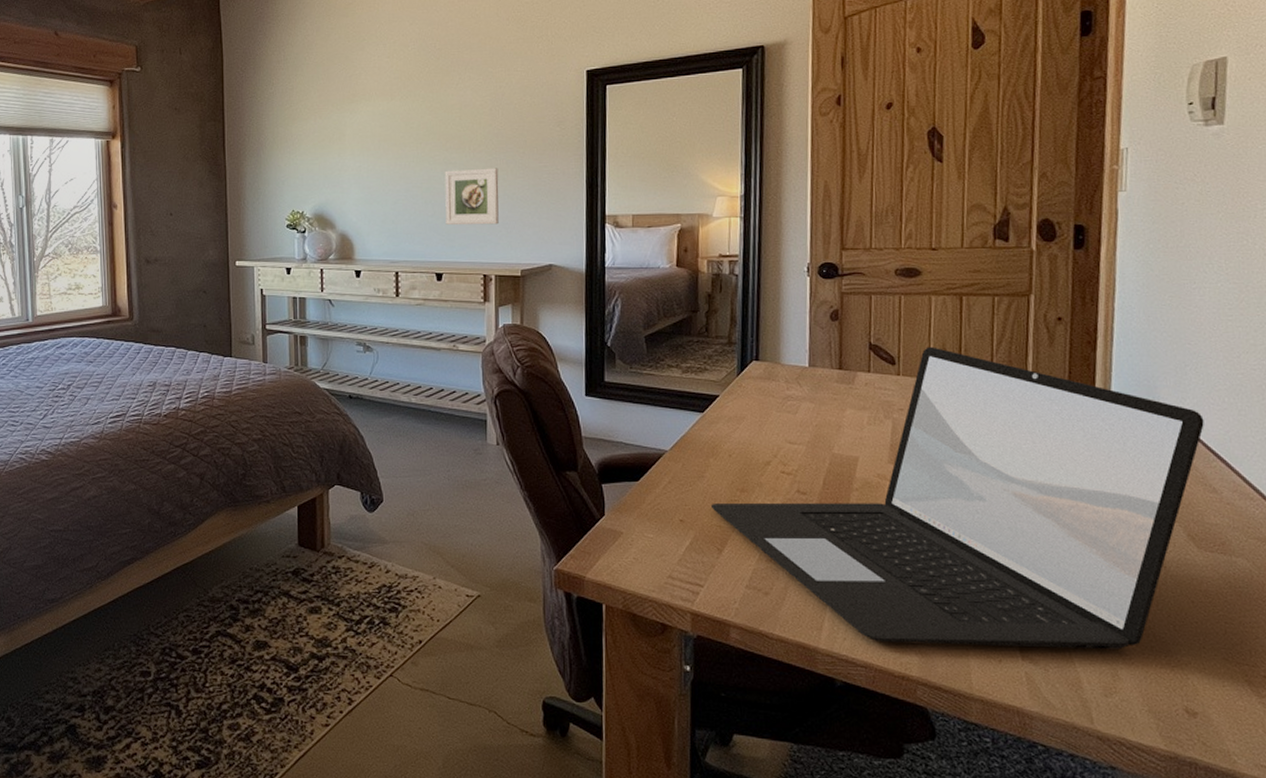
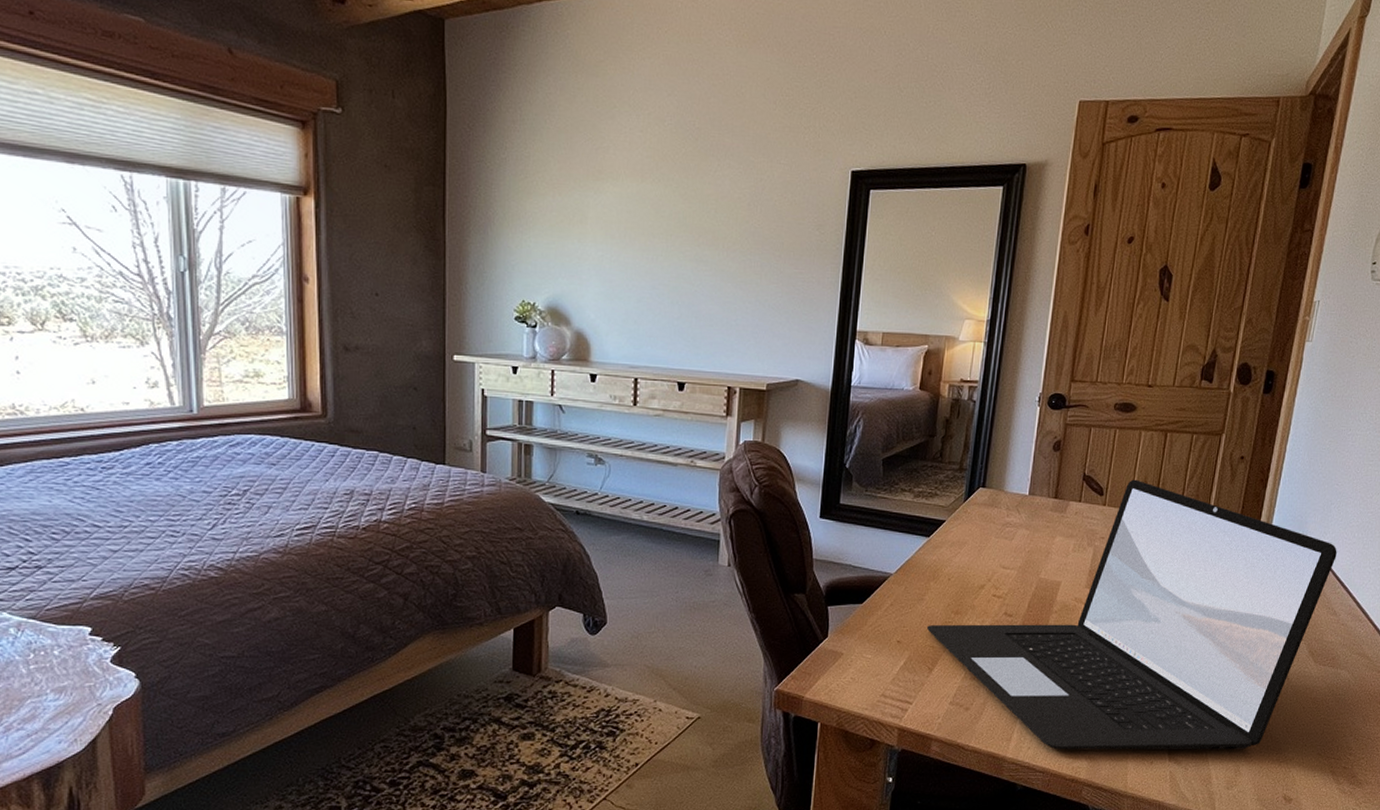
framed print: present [444,168,499,226] -> none [692,269,752,333]

